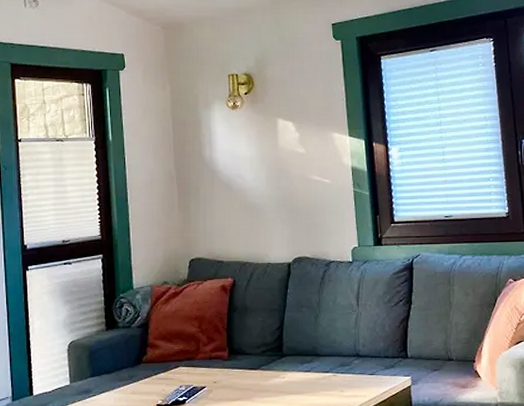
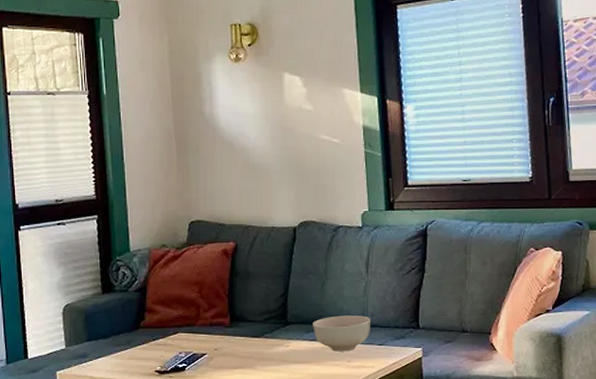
bowl: none [307,346,363,382] -> present [313,316,372,352]

